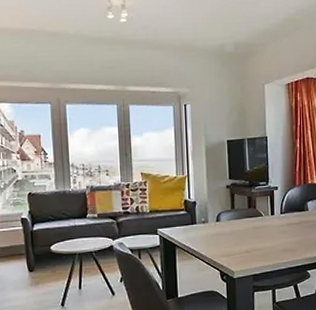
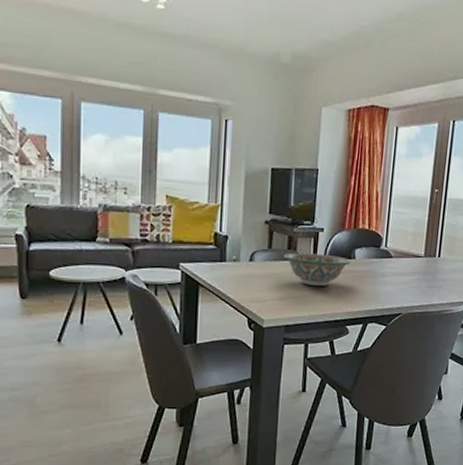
decorative bowl: none [245,209,305,238] -> present [283,252,351,286]

